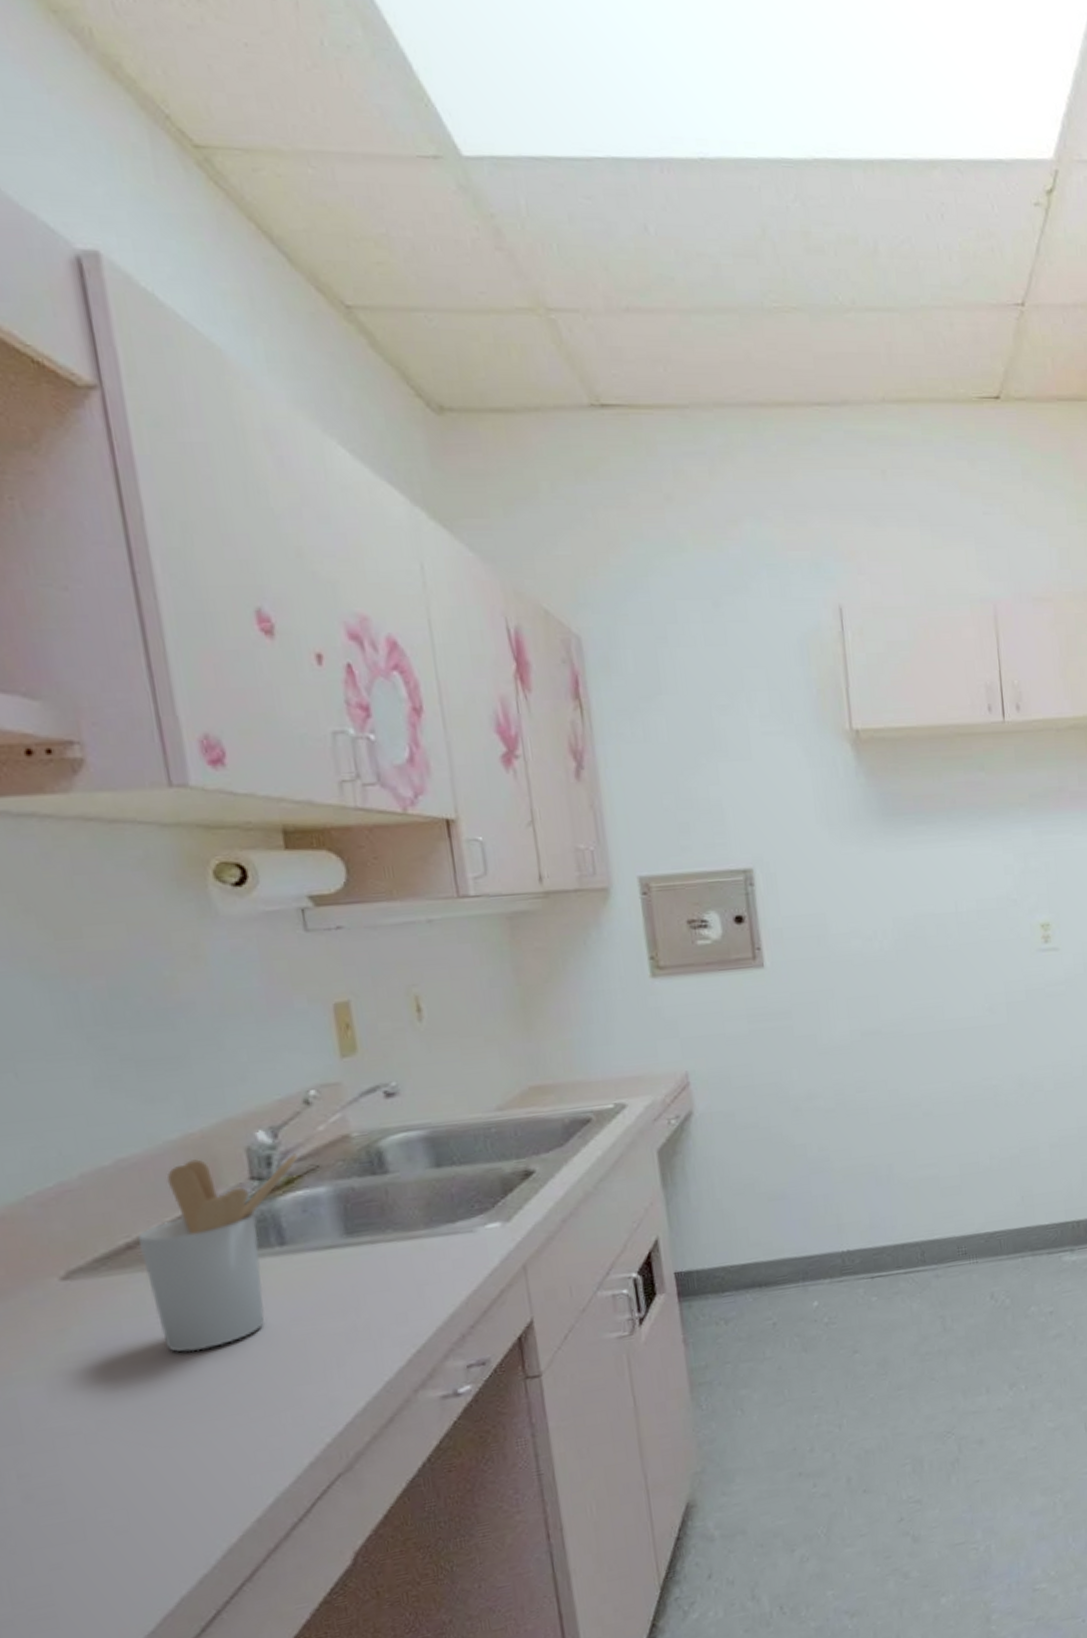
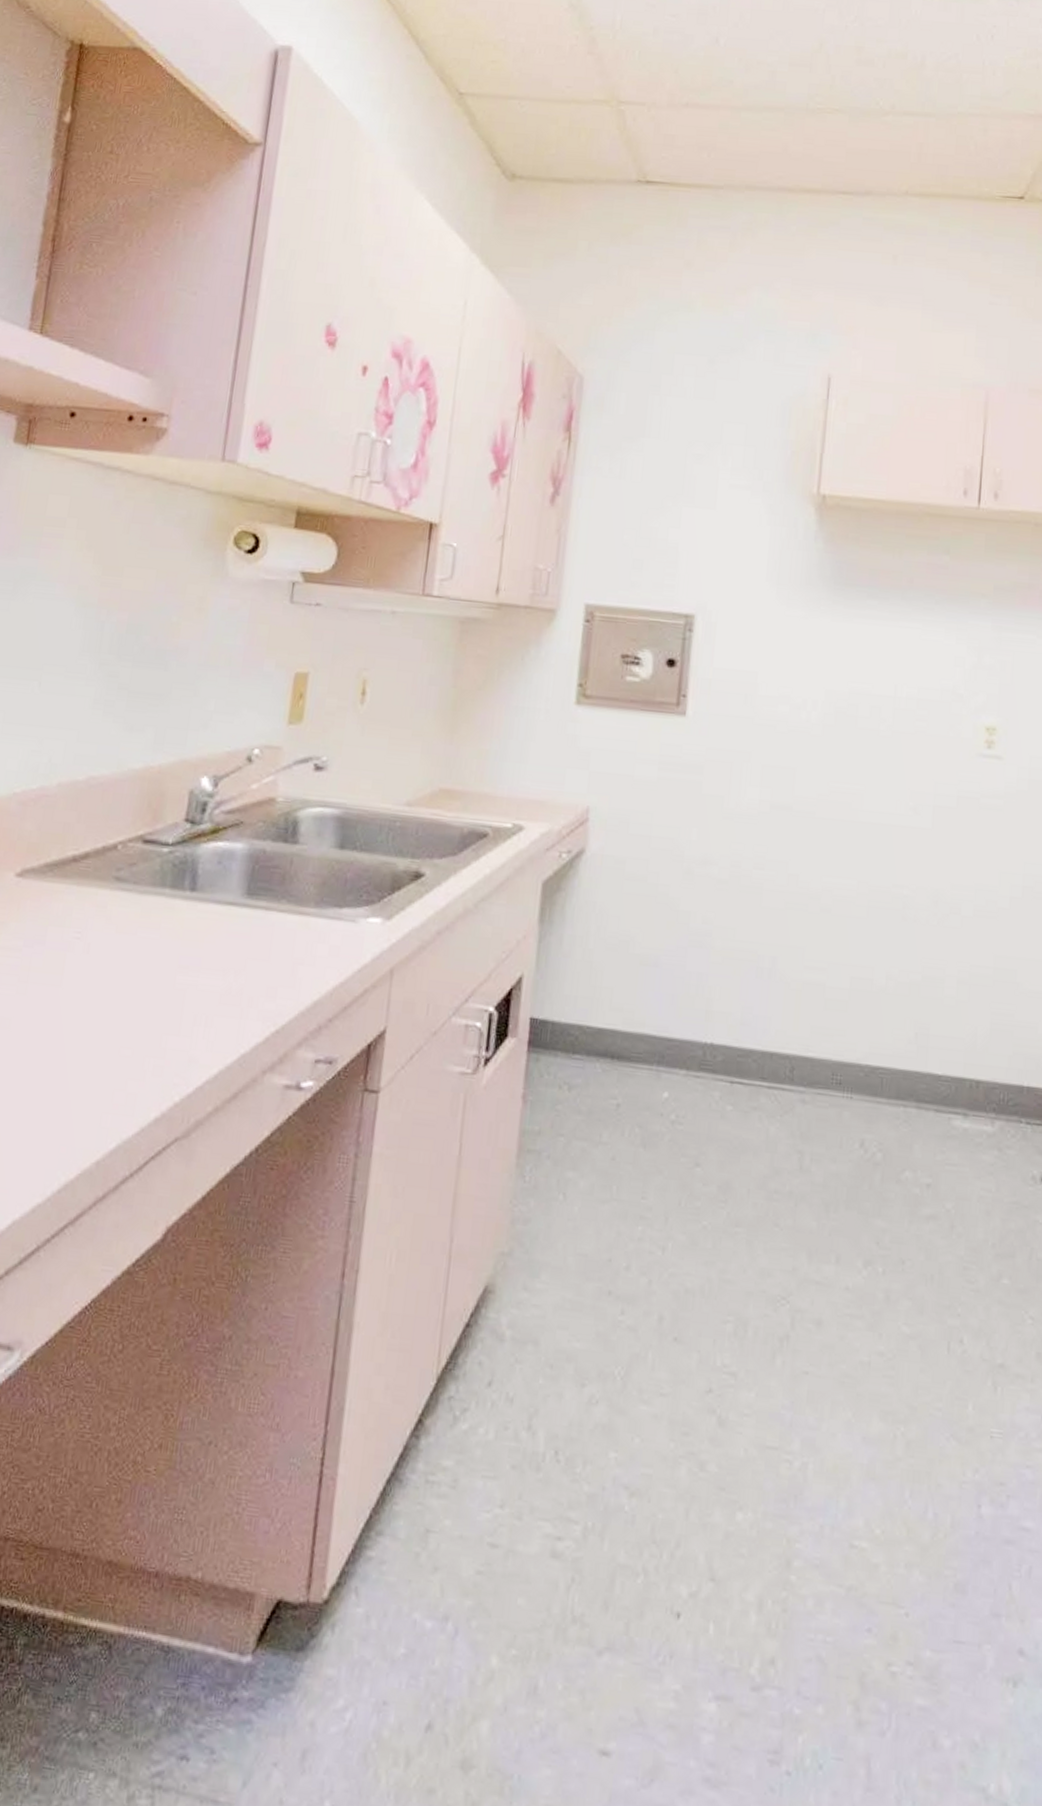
utensil holder: present [137,1153,298,1352] -> none [75,791,228,975]

